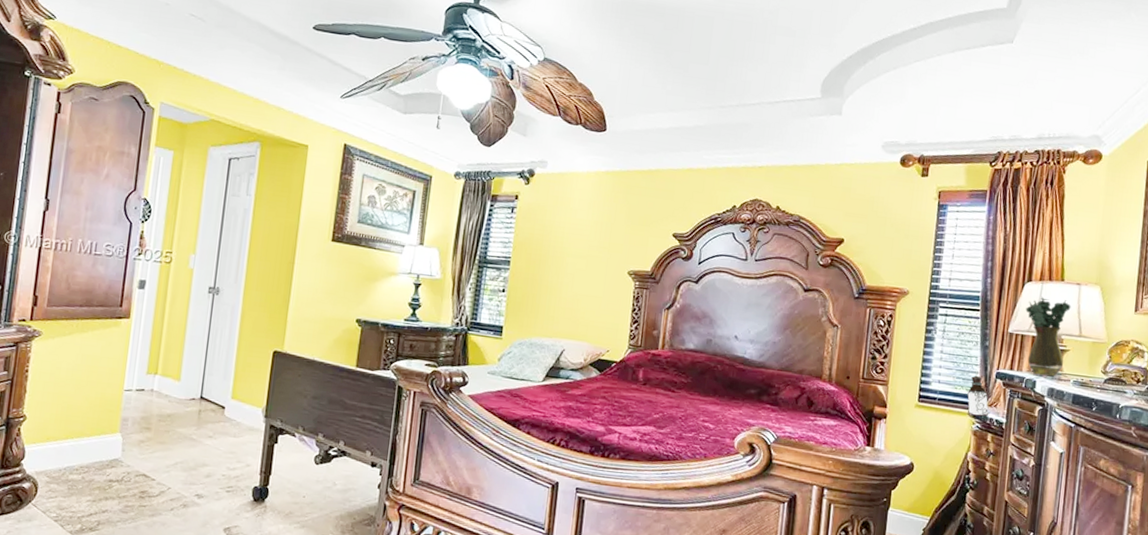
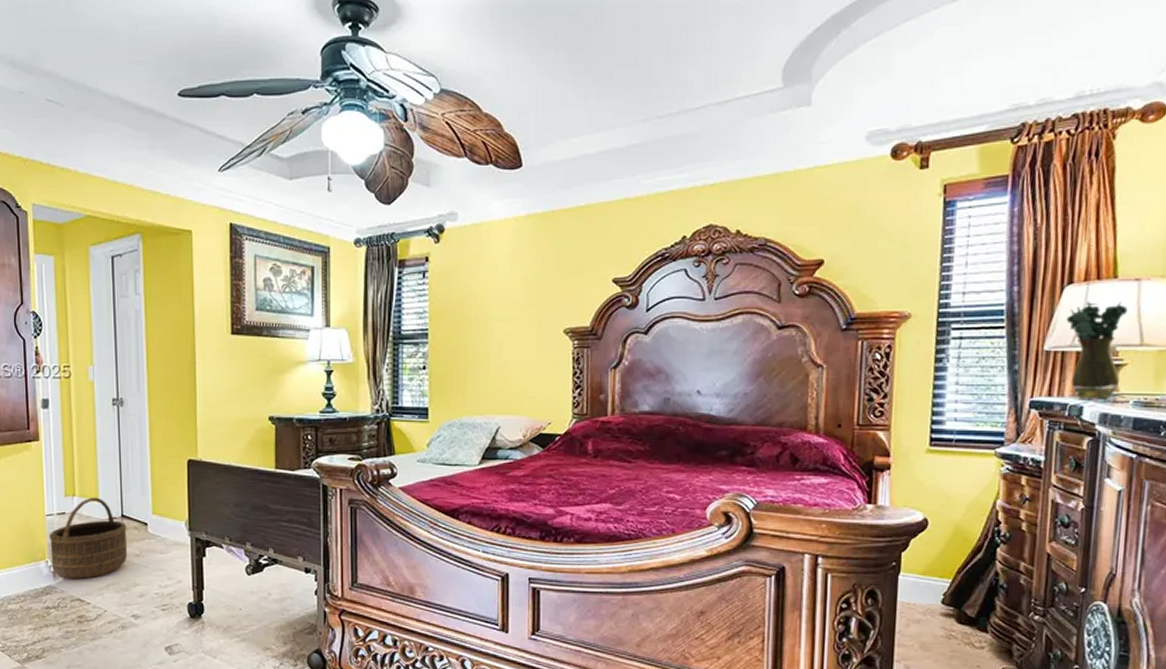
basket: none [121,377,204,455] -> present [49,497,128,579]
perfume bottle: present [967,375,989,417] -> none [993,407,1023,456]

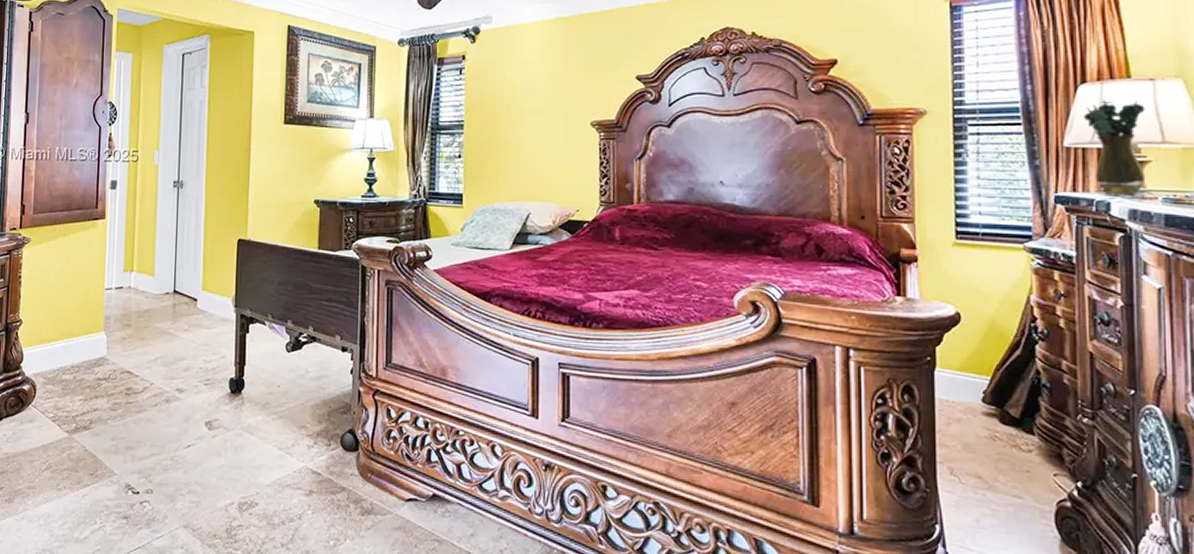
basket: present [49,497,128,579] -> none [106,273,178,351]

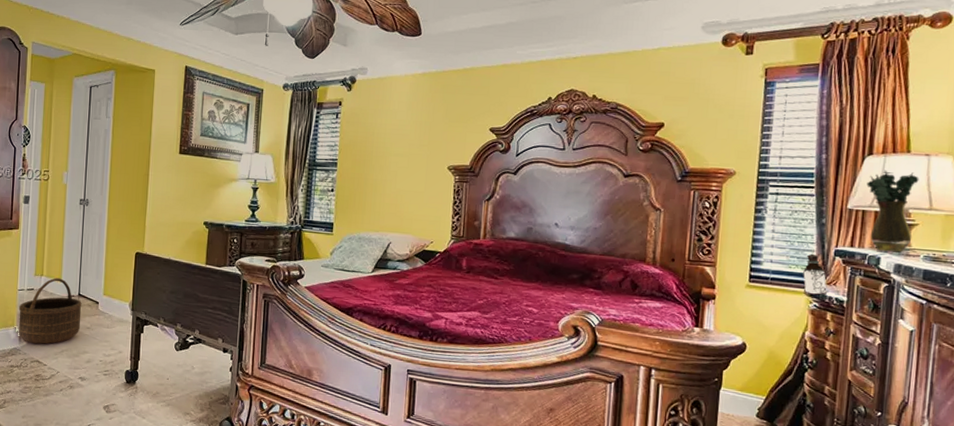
basket: none [106,273,178,351] -> present [18,277,82,344]
perfume bottle: none [1019,202,1052,251] -> present [803,253,828,296]

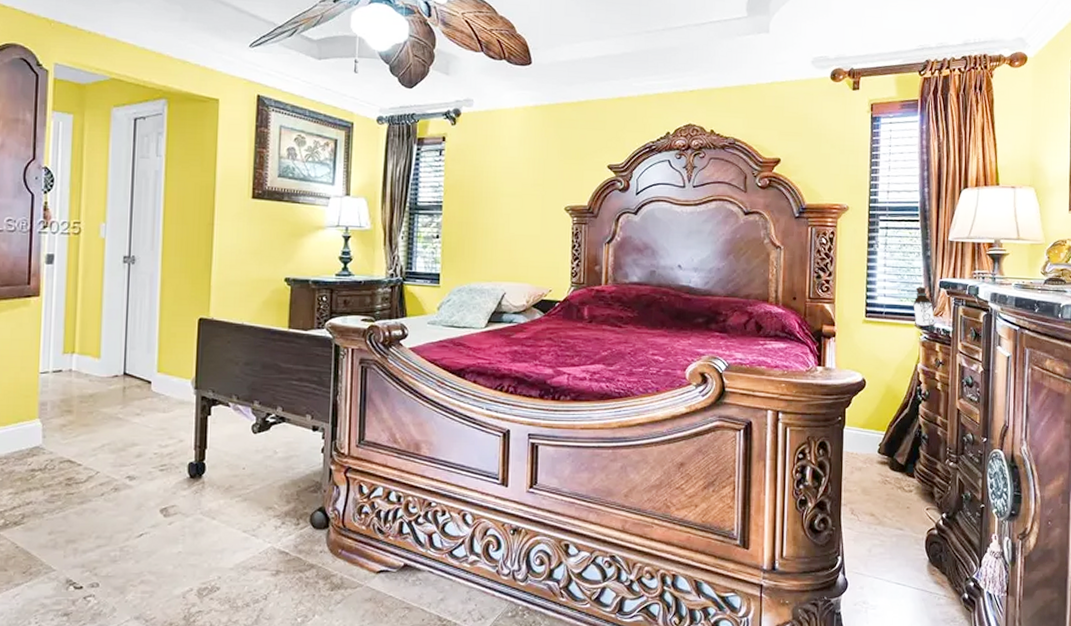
basket: present [18,277,82,344] -> none [41,354,129,439]
vase: present [866,169,919,253] -> none [964,202,1008,282]

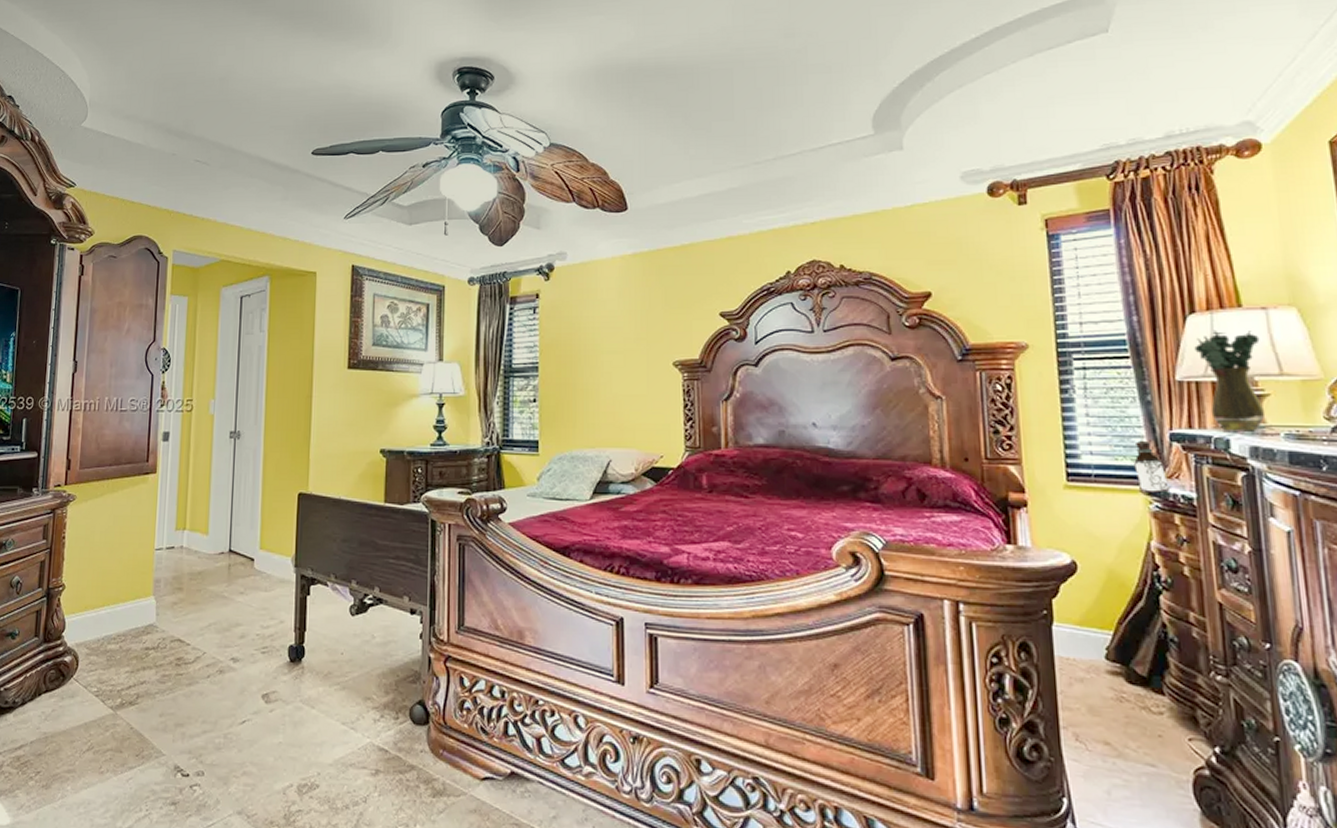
vase: none [964,202,1008,282] -> present [1194,329,1266,432]

